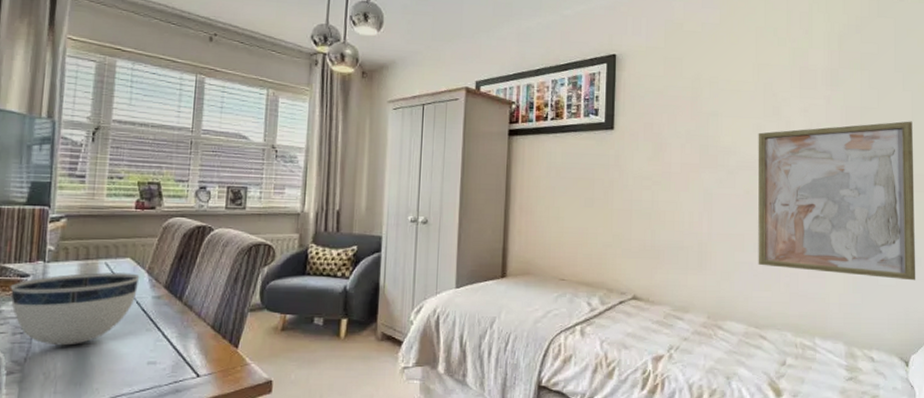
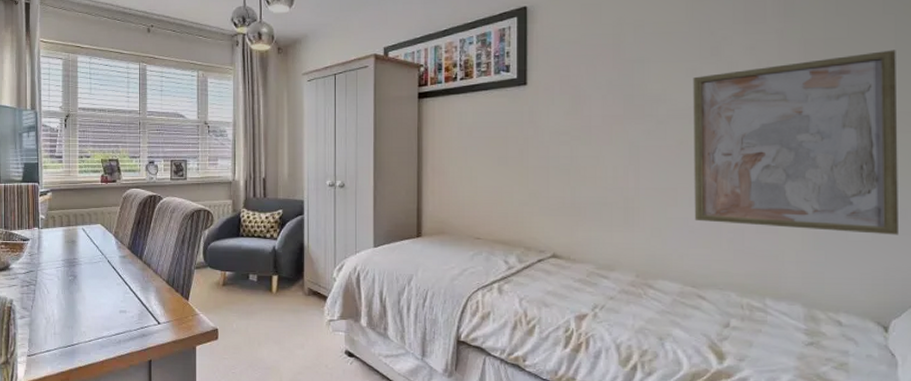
bowl: present [10,272,140,346] -> none [16,236,109,296]

